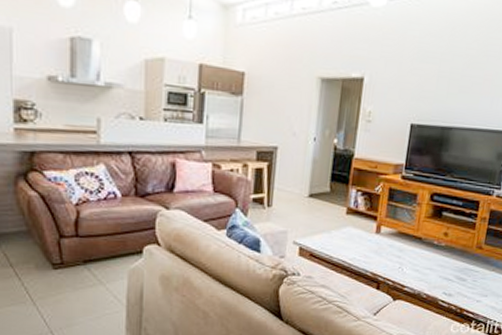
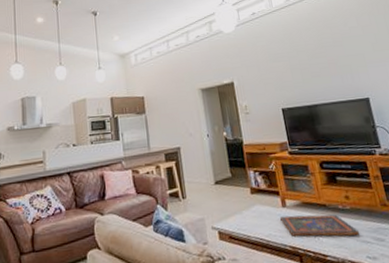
painted panel: none [370,242,446,273] -> present [280,214,360,237]

